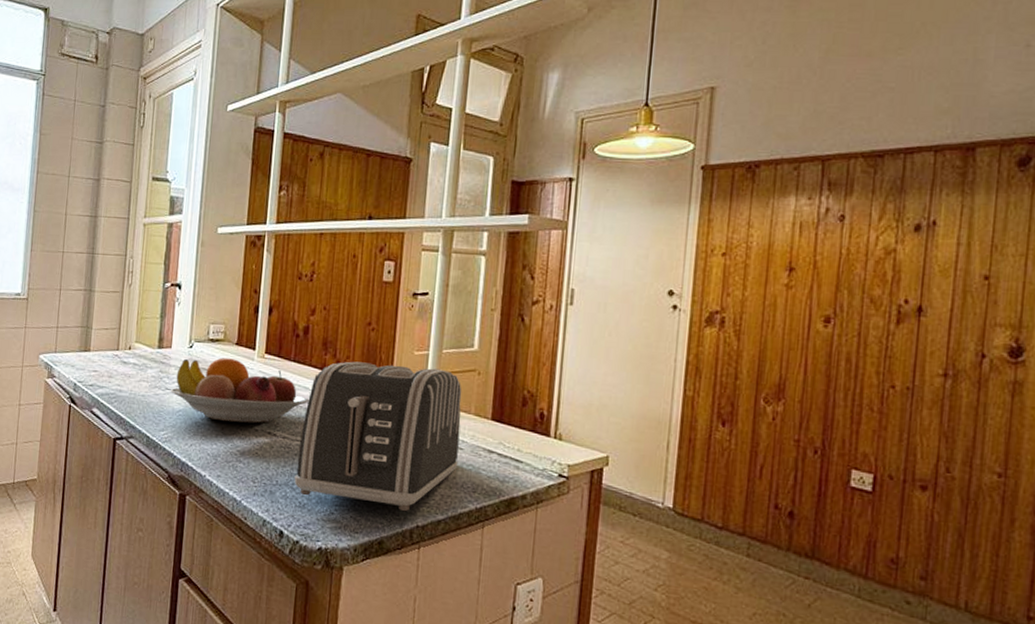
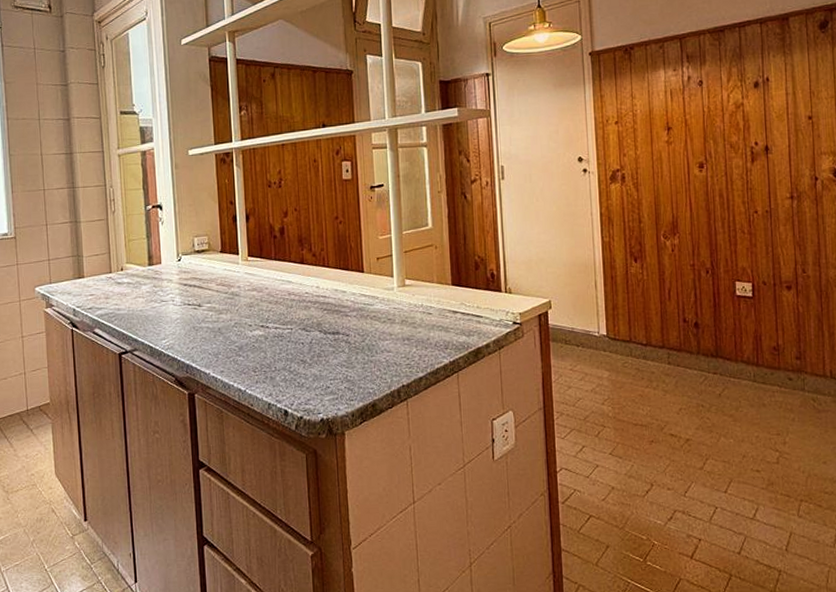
fruit bowl: present [170,357,310,424] -> none [166,265,294,322]
toaster: present [294,361,462,511] -> none [290,248,430,376]

